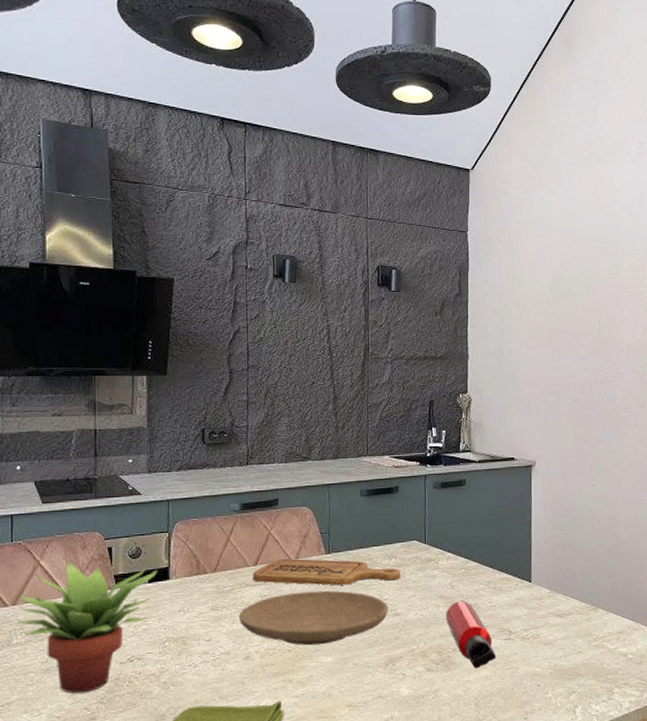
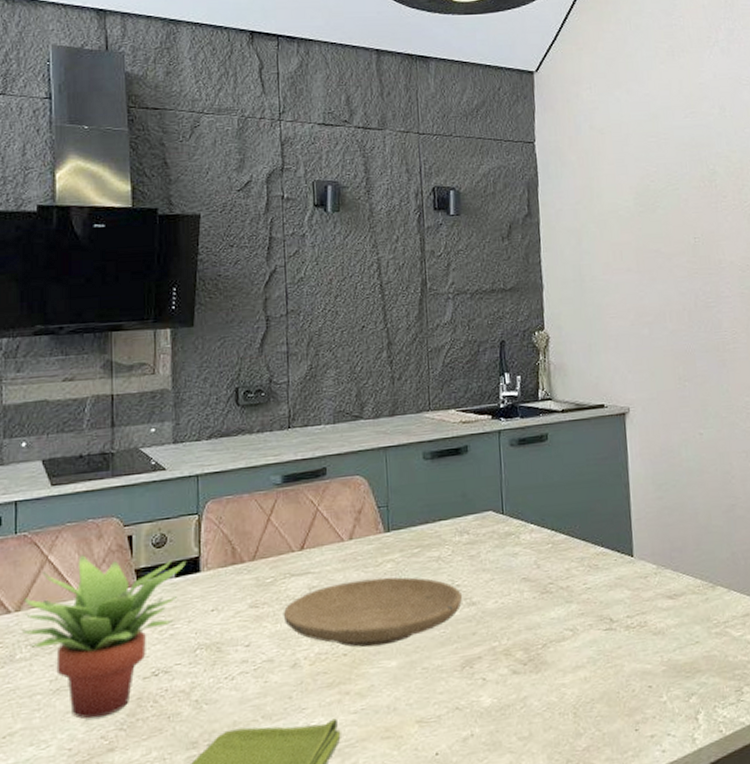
cutting board: present [252,558,400,586] -> none [298,539,475,571]
water bottle: present [446,601,496,669] -> none [532,583,596,669]

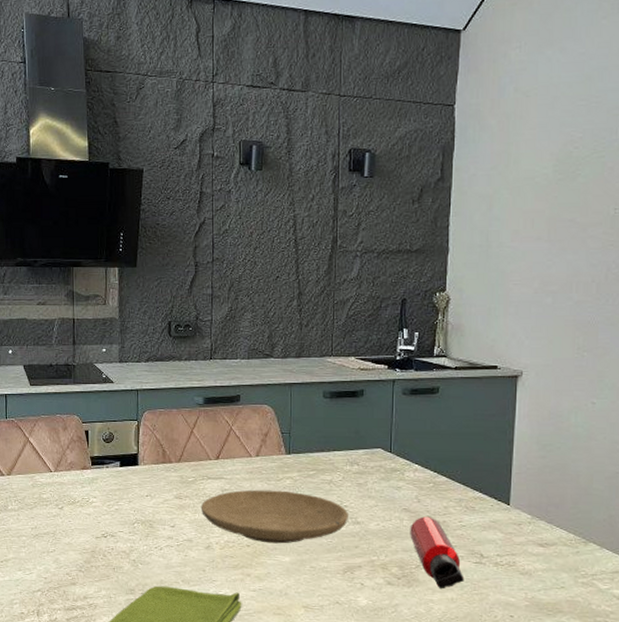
succulent plant: present [22,555,187,719] -> none [12,441,128,560]
water bottle: none [532,583,596,669] -> present [410,516,464,589]

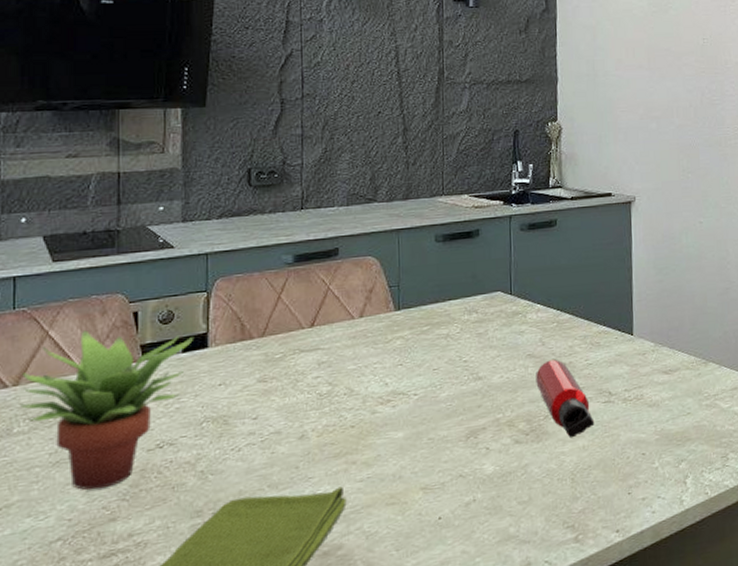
succulent plant: none [12,441,128,560] -> present [20,330,194,491]
plate: present [200,489,348,544] -> none [291,353,469,420]

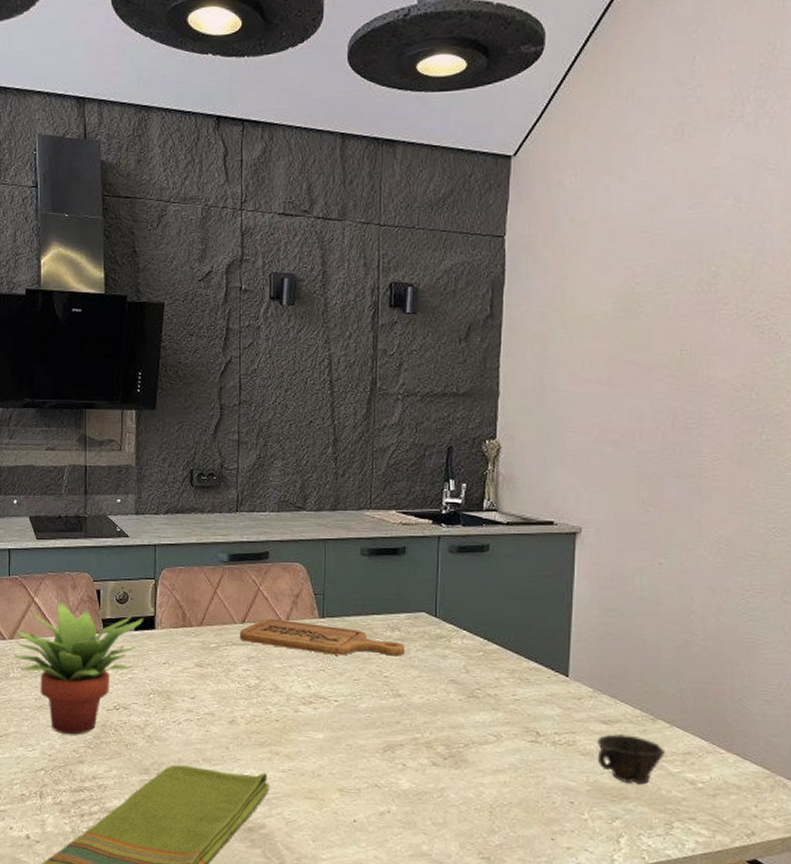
cutting board: none [307,317,483,348] -> present [239,618,405,656]
water bottle: present [536,359,595,439] -> none [457,689,519,771]
cup: none [661,380,717,426] -> present [597,733,665,785]

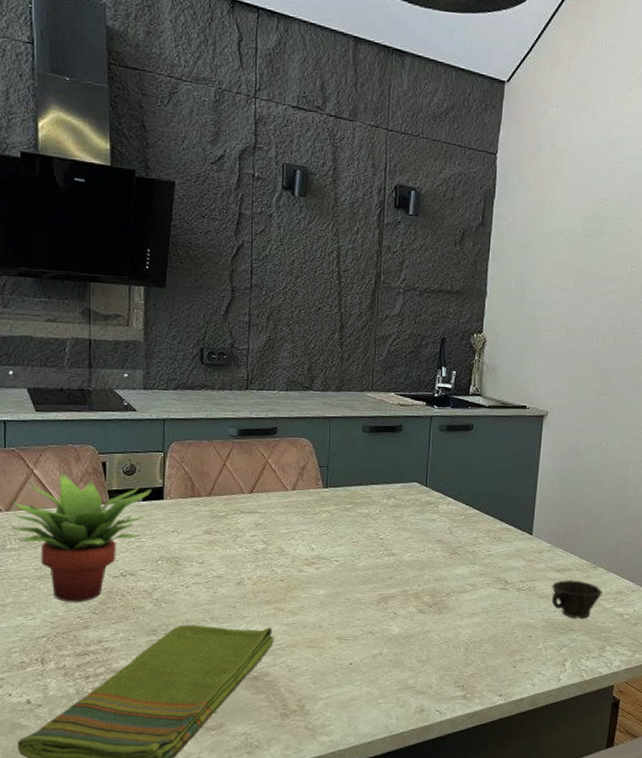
cutting board: present [239,618,405,656] -> none [247,488,399,521]

